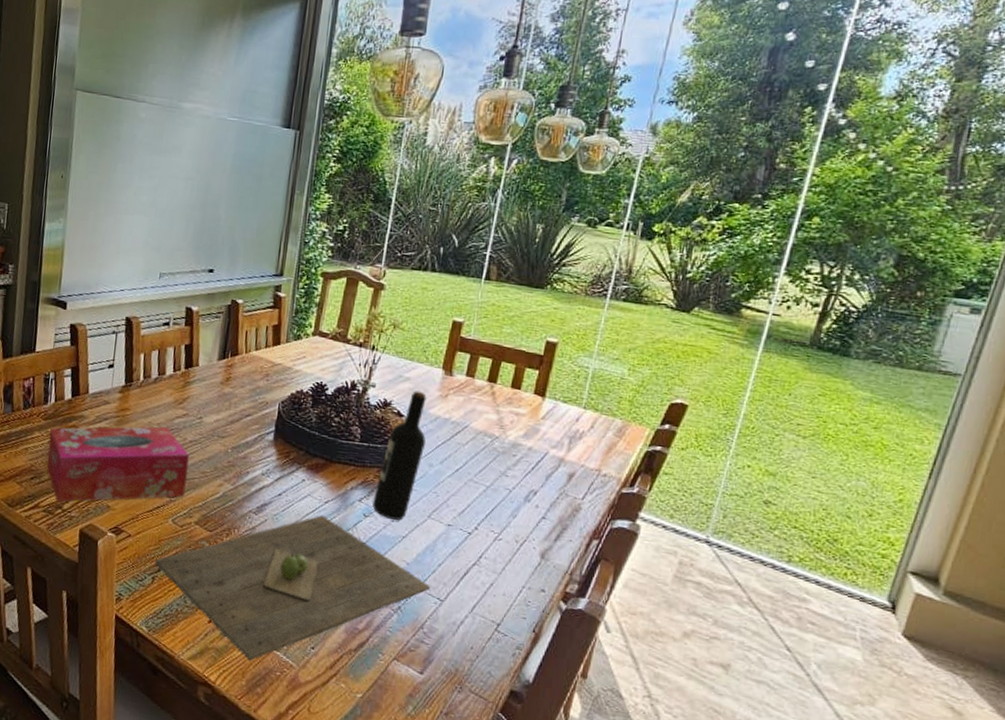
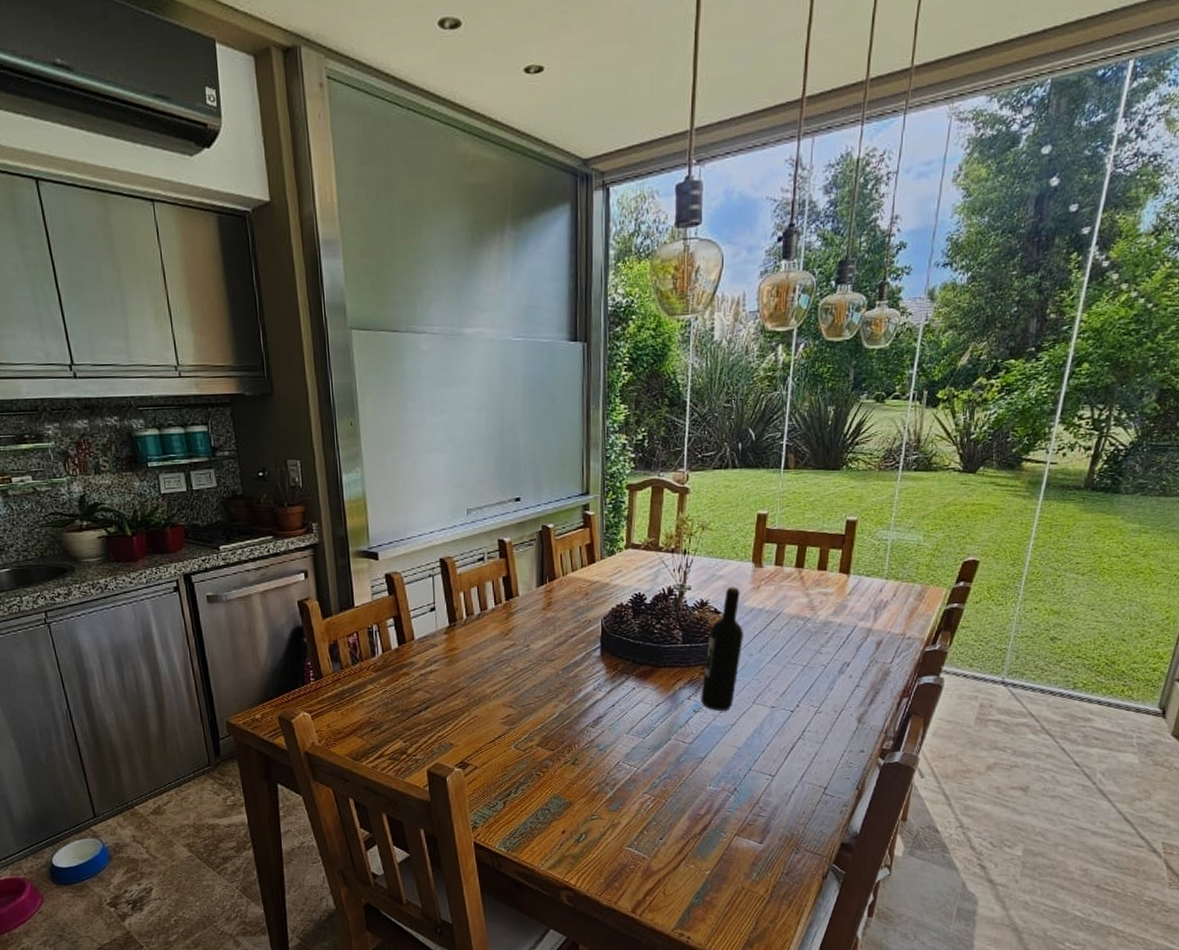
tissue box: present [46,426,189,502] -> none [382,659,523,748]
cutting board: present [154,514,431,661] -> none [503,717,762,860]

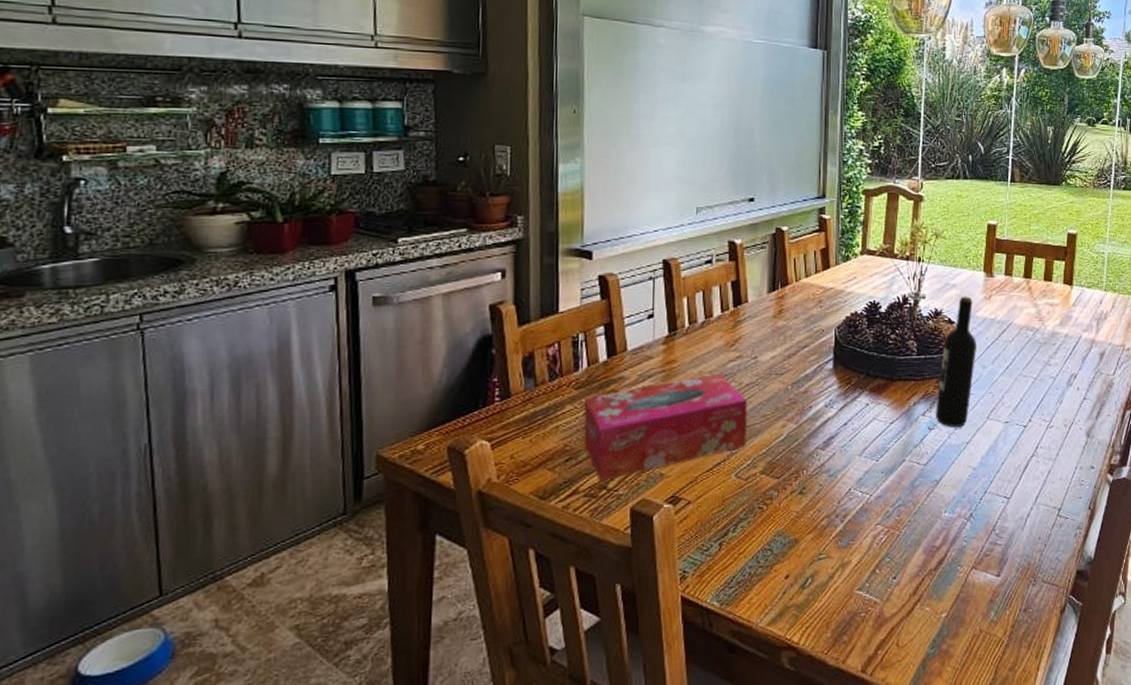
tissue box: none [382,659,523,748] -> present [583,373,747,482]

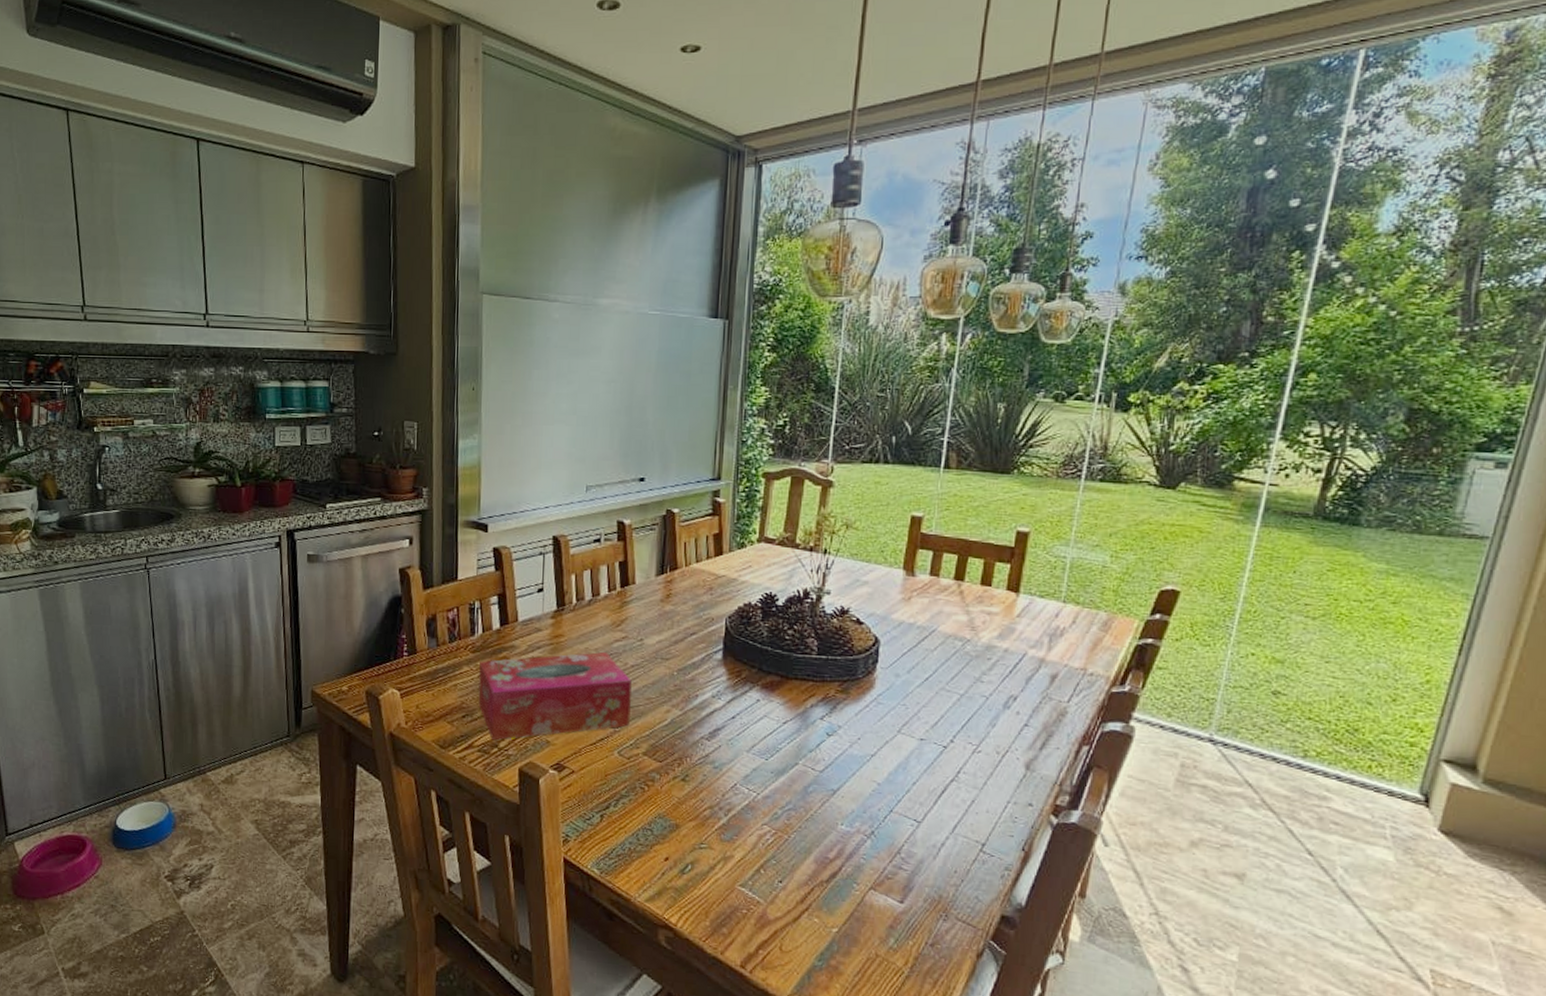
wine bottle: present [936,296,978,428] -> none [836,595,891,737]

